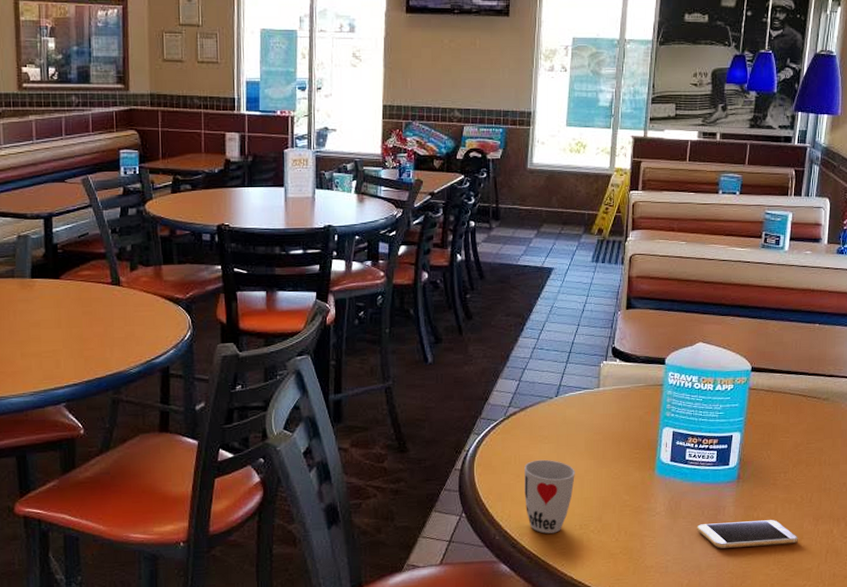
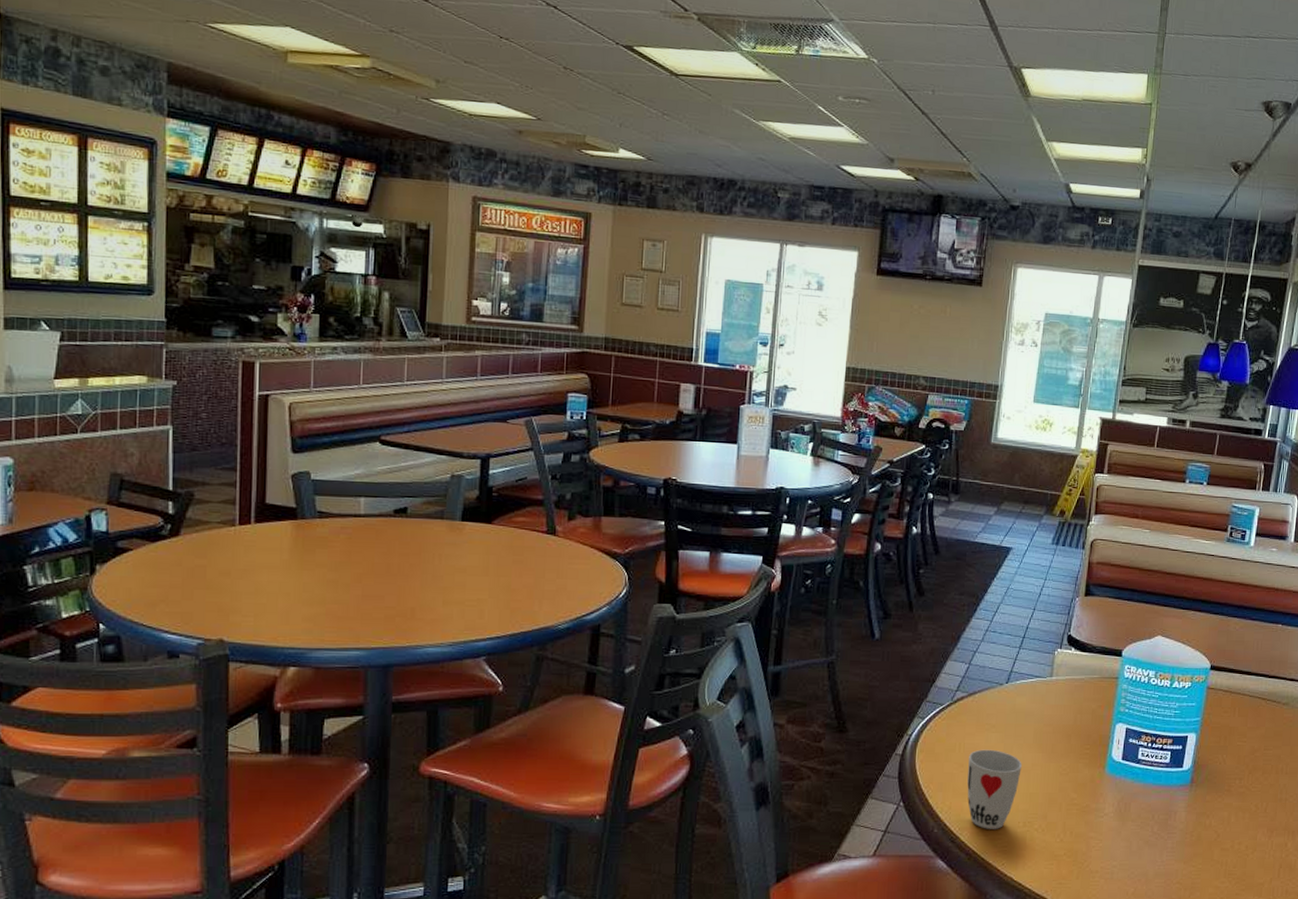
smartphone: present [696,520,799,549] -> none [1145,829,1252,856]

